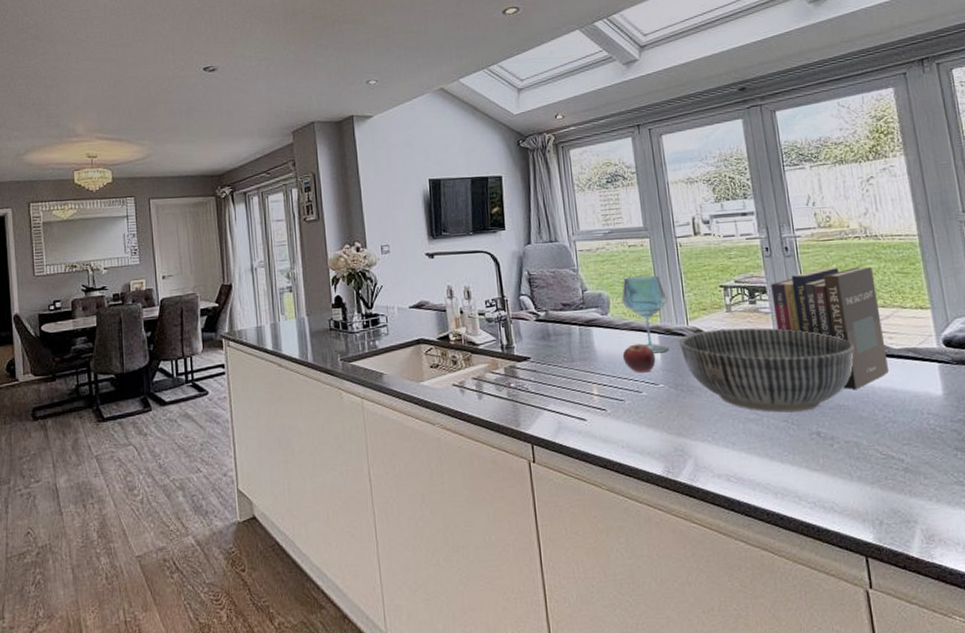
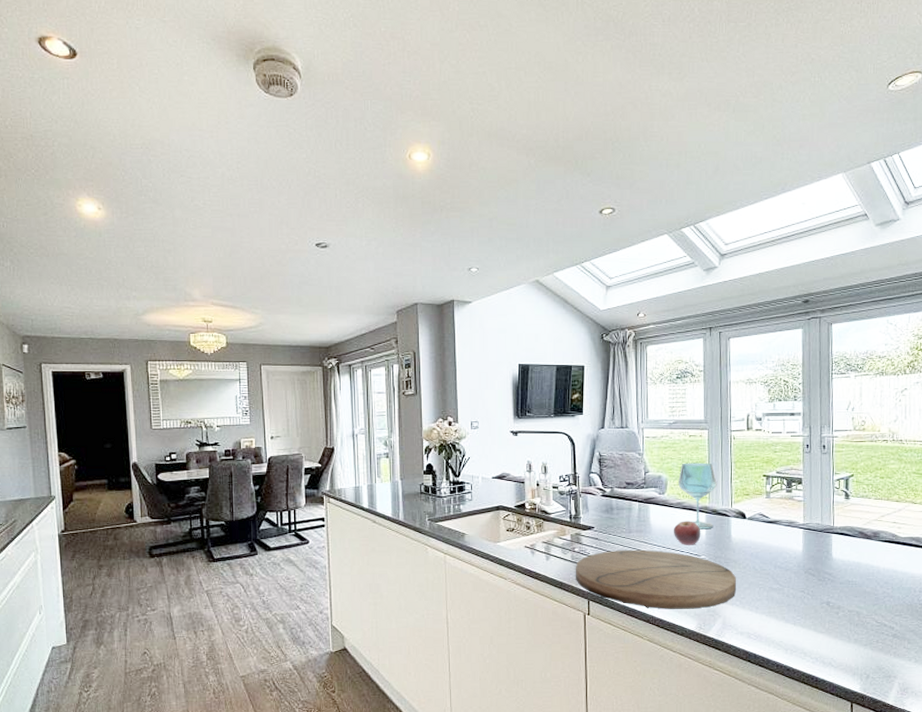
cutting board: none [513,380,706,451] -> present [576,549,736,609]
bowl: present [678,327,855,412] -> none [722,512,868,584]
books: present [771,266,889,389] -> none [806,465,894,568]

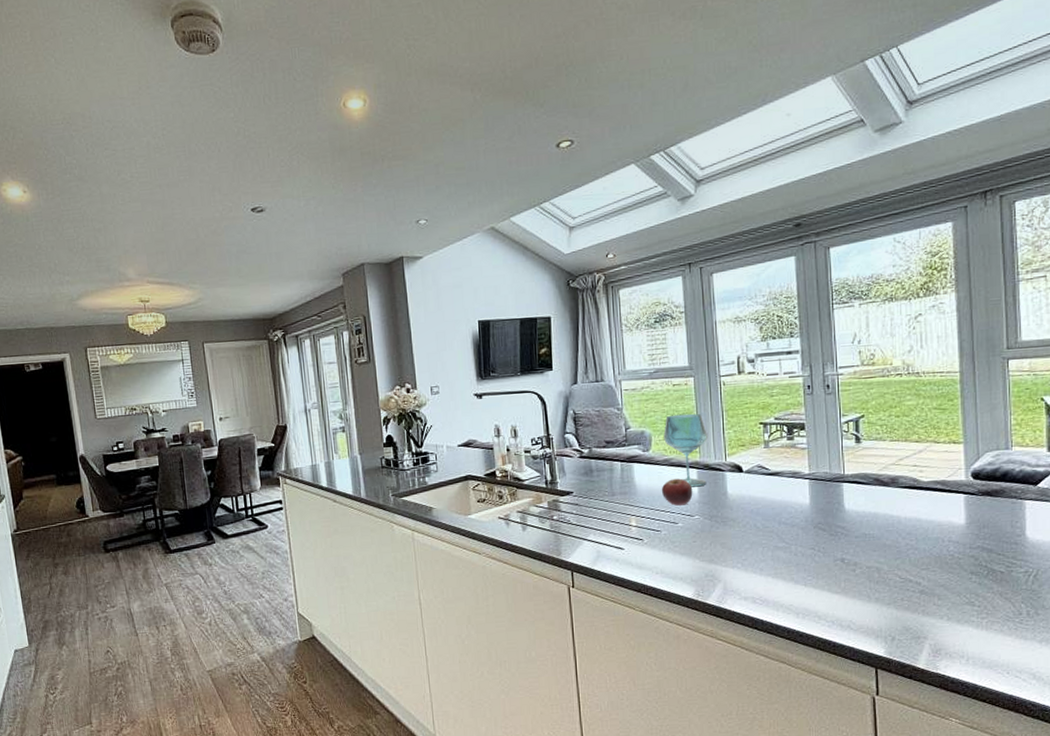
cutting board: present [576,549,736,609] -> none [556,513,736,577]

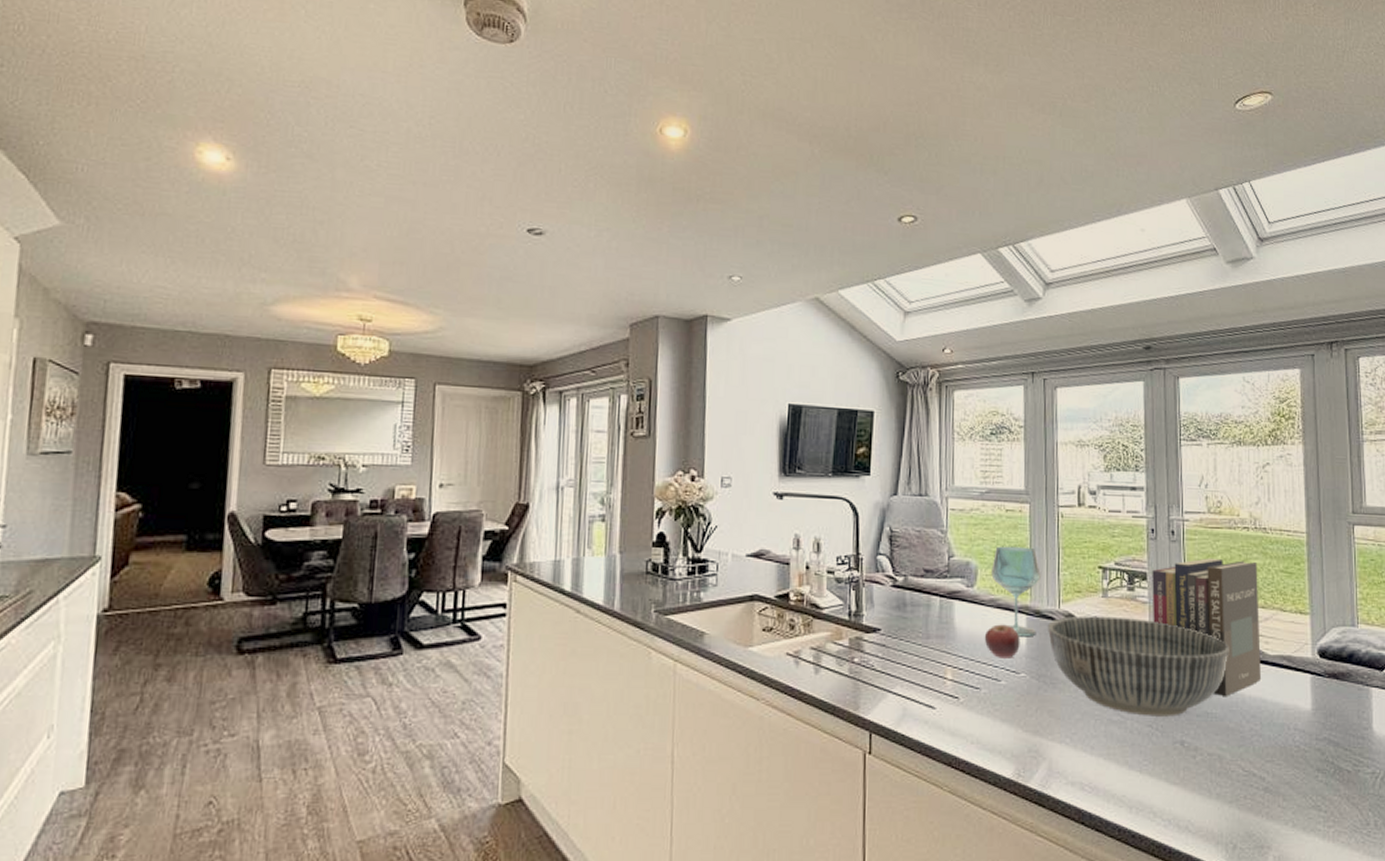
bowl: none [715,462,885,541] -> present [1047,615,1230,717]
books: none [809,403,915,519] -> present [1152,558,1261,696]

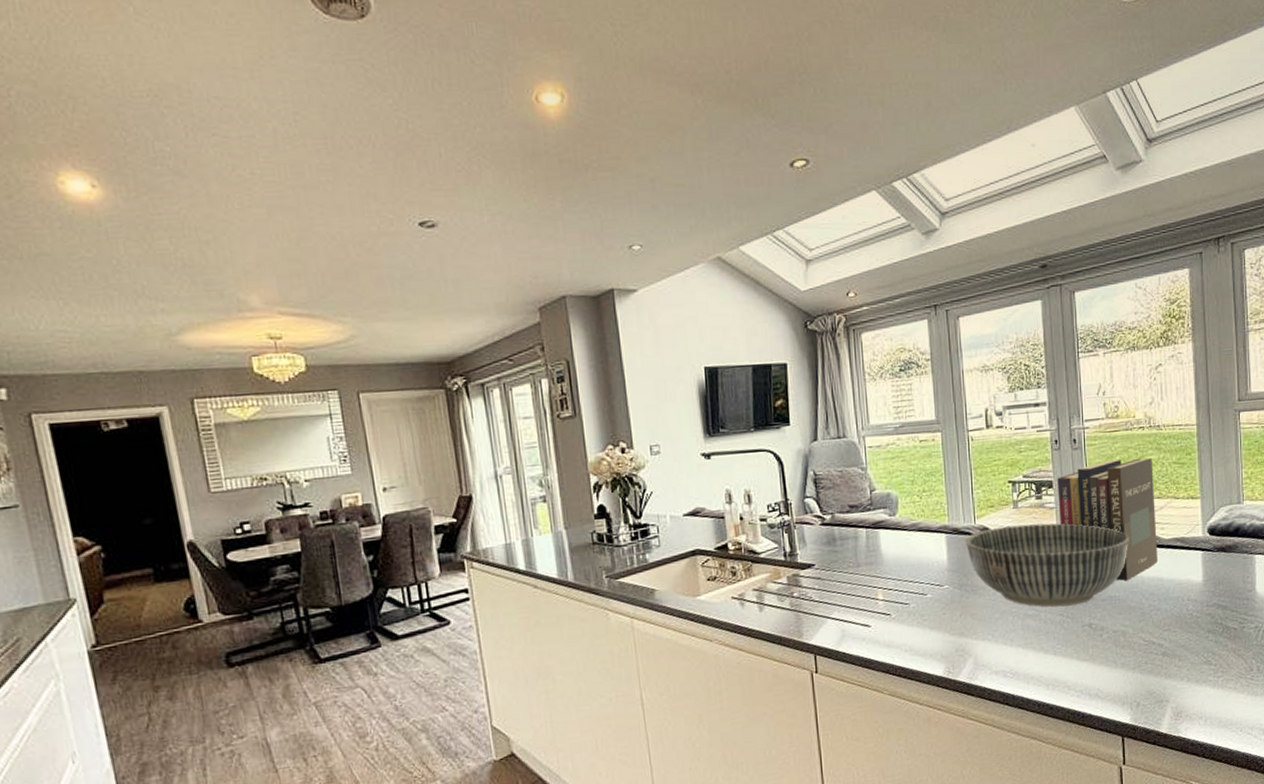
fruit: present [984,624,1020,658] -> none [909,544,942,575]
wine glass: present [991,546,1041,637] -> none [911,472,956,554]

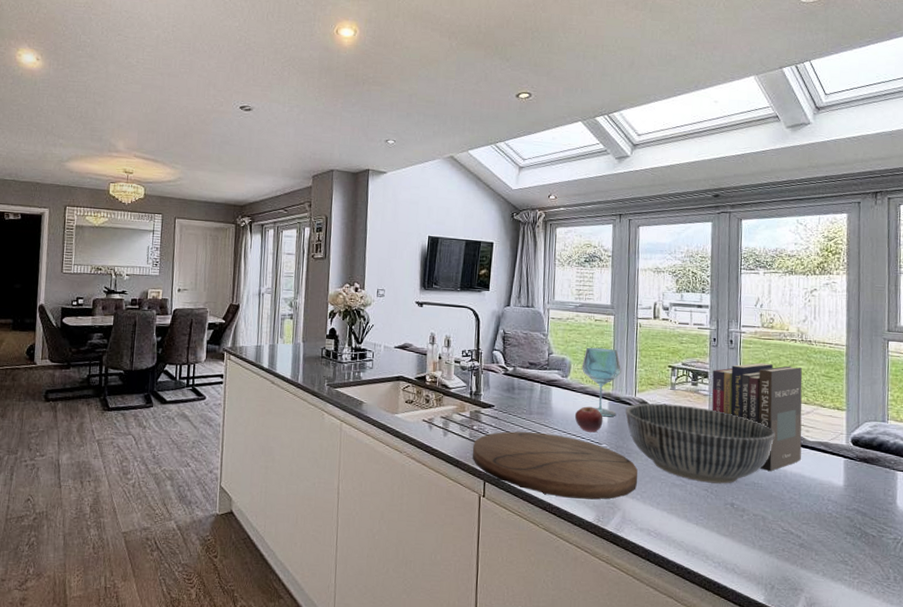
cutting board: none [796,584,987,656] -> present [473,431,638,500]
fruit: none [909,544,942,575] -> present [574,406,603,433]
wine glass: none [911,472,956,554] -> present [582,347,621,417]

